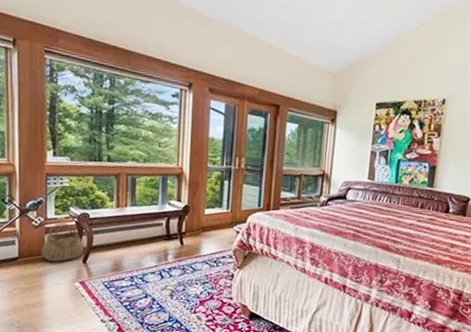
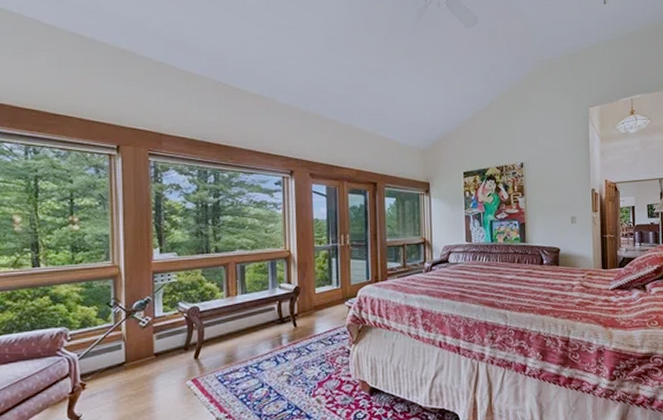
basket: present [41,223,84,262] -> none [149,319,195,362]

